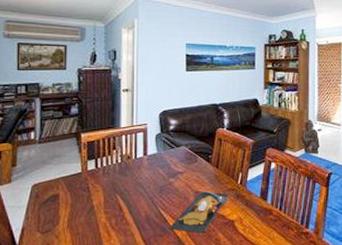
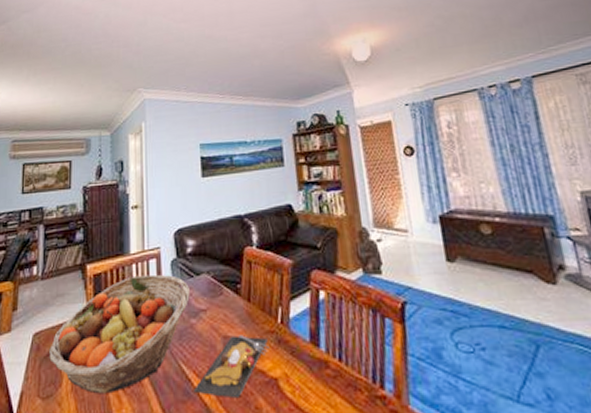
fruit basket: none [47,144,170,230] -> present [49,274,190,394]

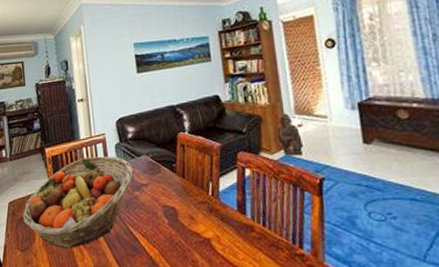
plate: present [193,335,270,399] -> none [140,205,203,254]

